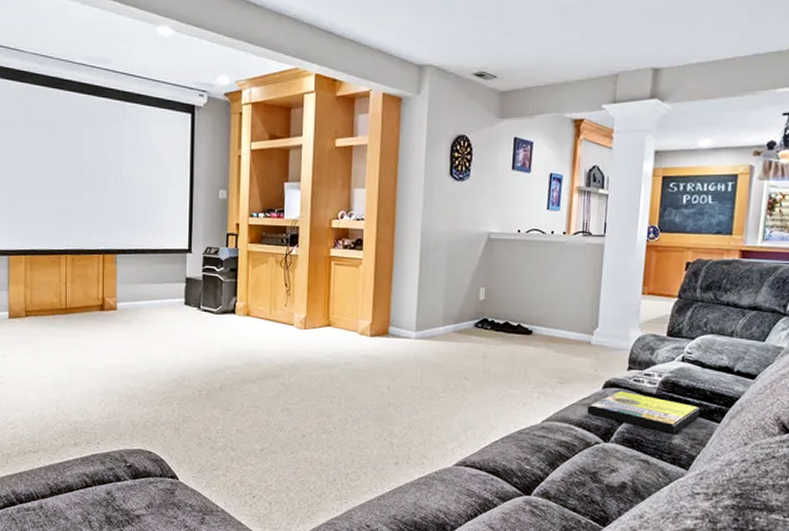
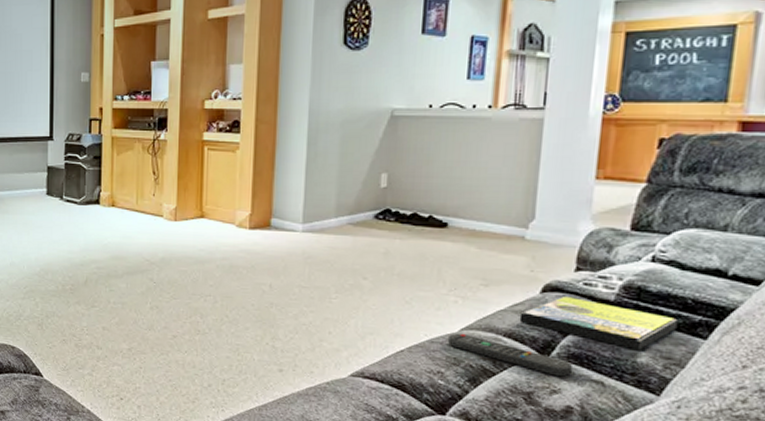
remote control: none [533,424,626,458] -> present [448,333,572,377]

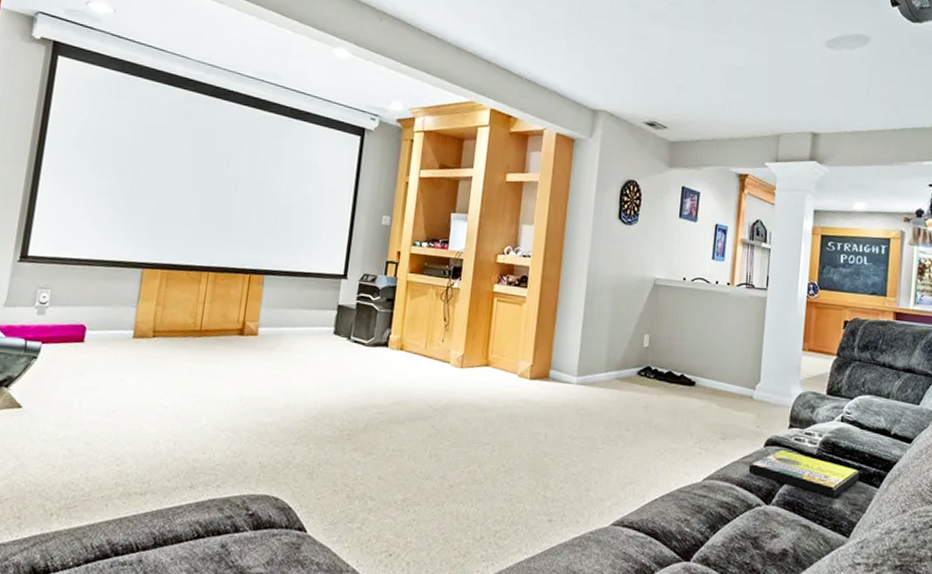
remote control: present [448,333,572,377] -> none [693,482,787,522]

